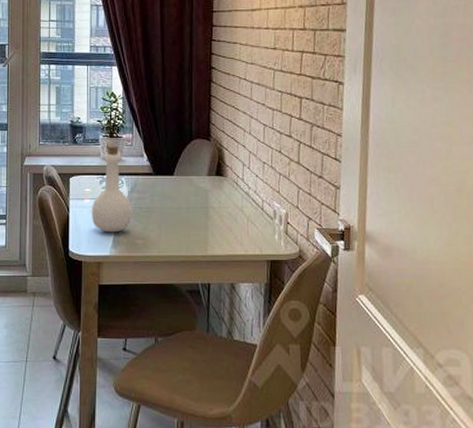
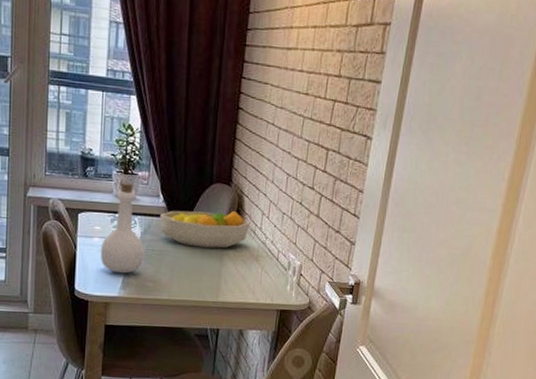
fruit bowl: none [145,163,231,202] -> present [160,210,250,249]

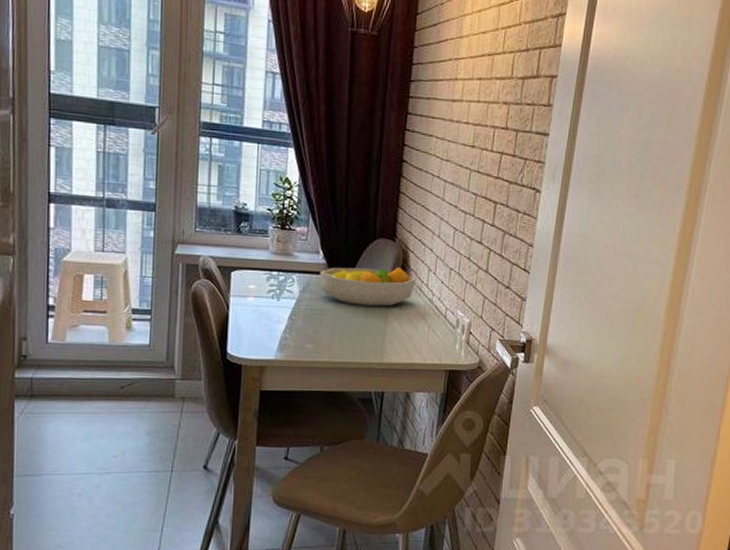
bottle: present [100,182,144,274] -> none [255,238,303,335]

